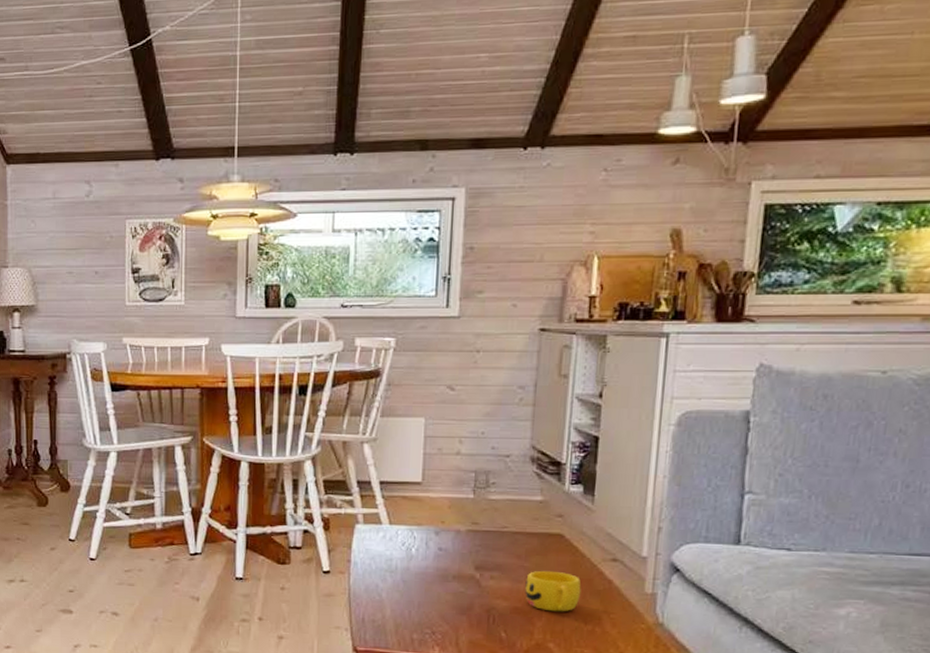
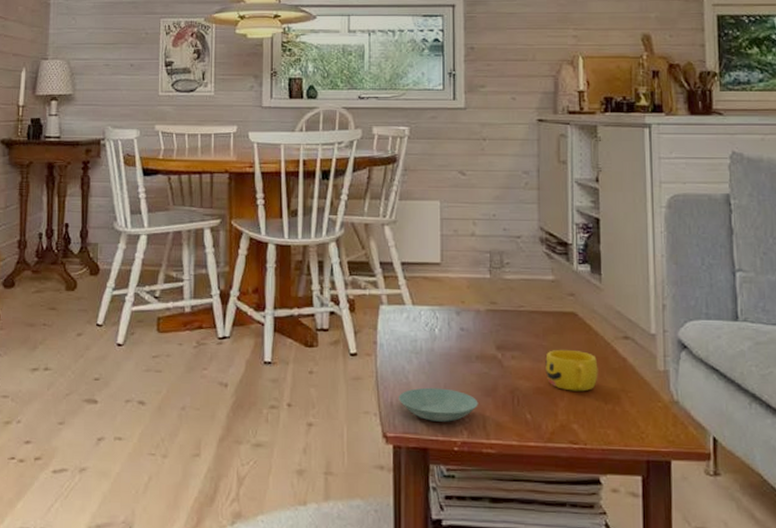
saucer: none [371,605,452,638] -> present [399,387,478,422]

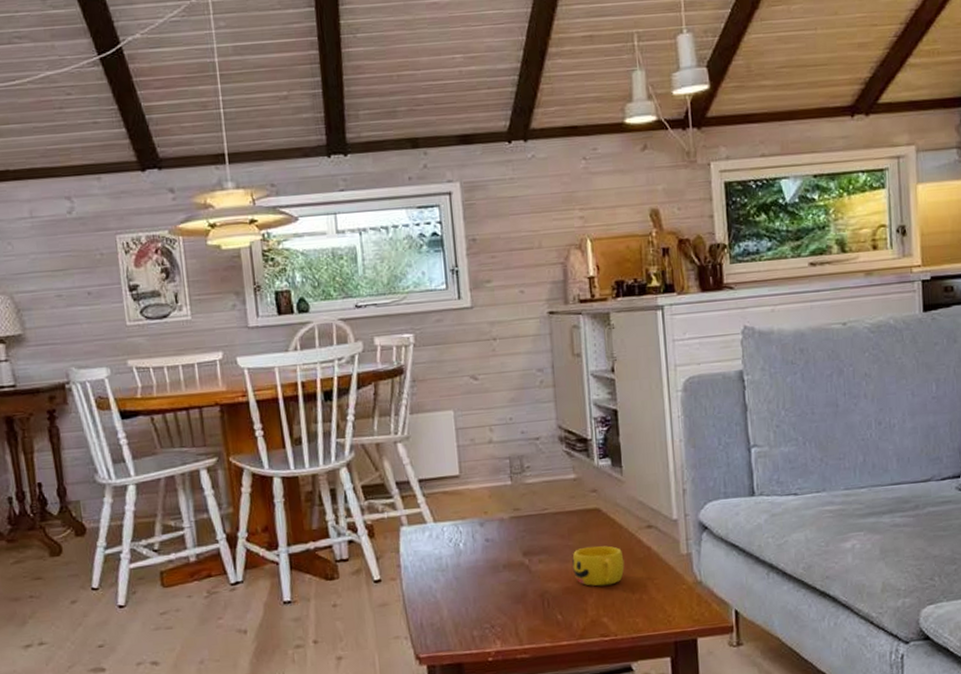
saucer: present [399,387,478,422] -> none [428,601,509,636]

